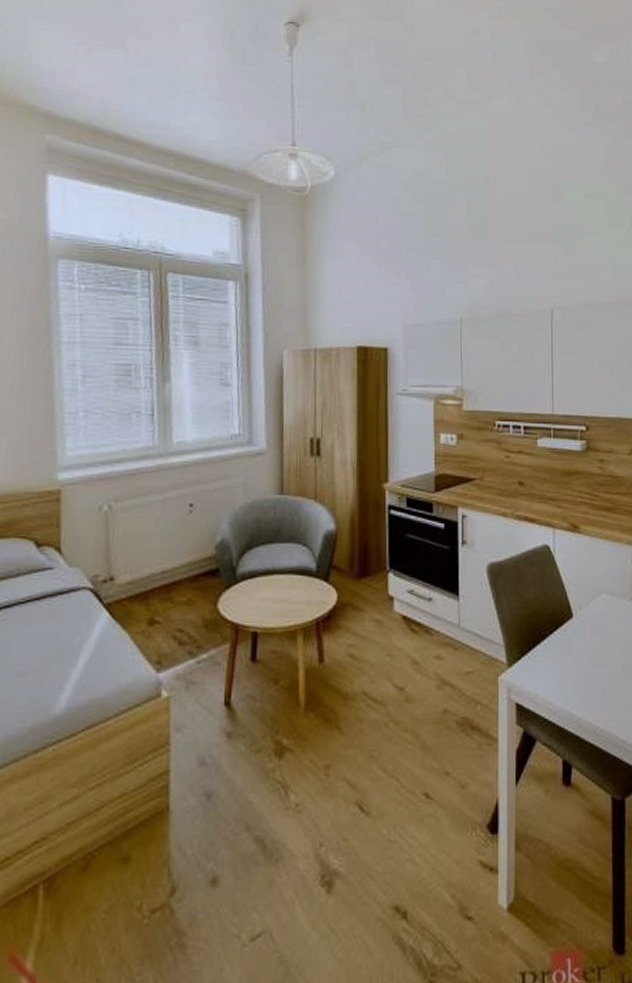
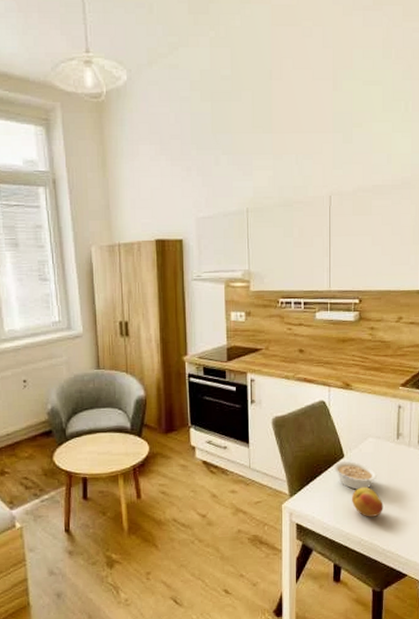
legume: none [560,623,614,660] -> present [333,461,378,490]
fruit: none [582,657,622,697] -> present [351,487,384,517]

